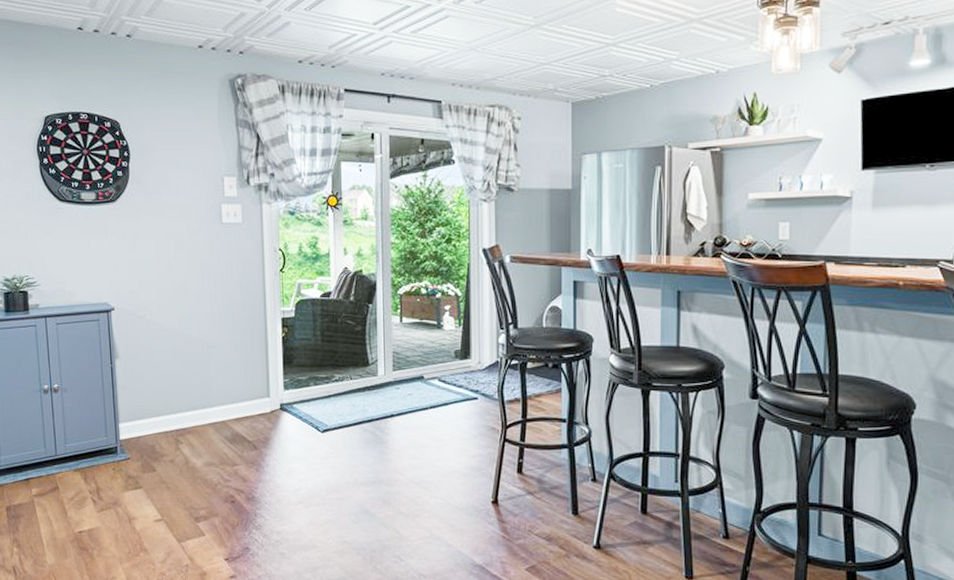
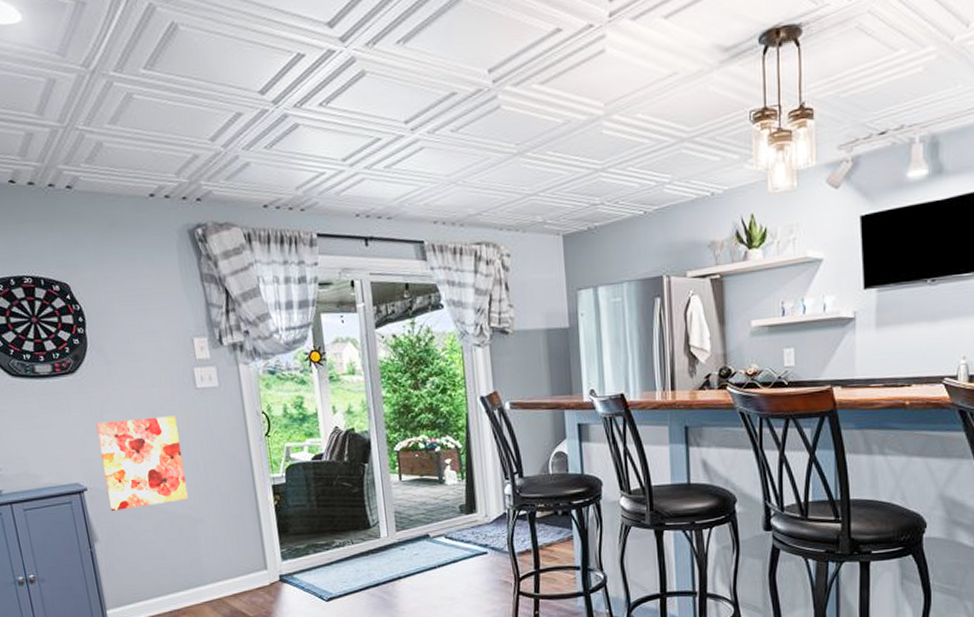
wall art: none [128,247,204,332] -> present [95,415,188,512]

